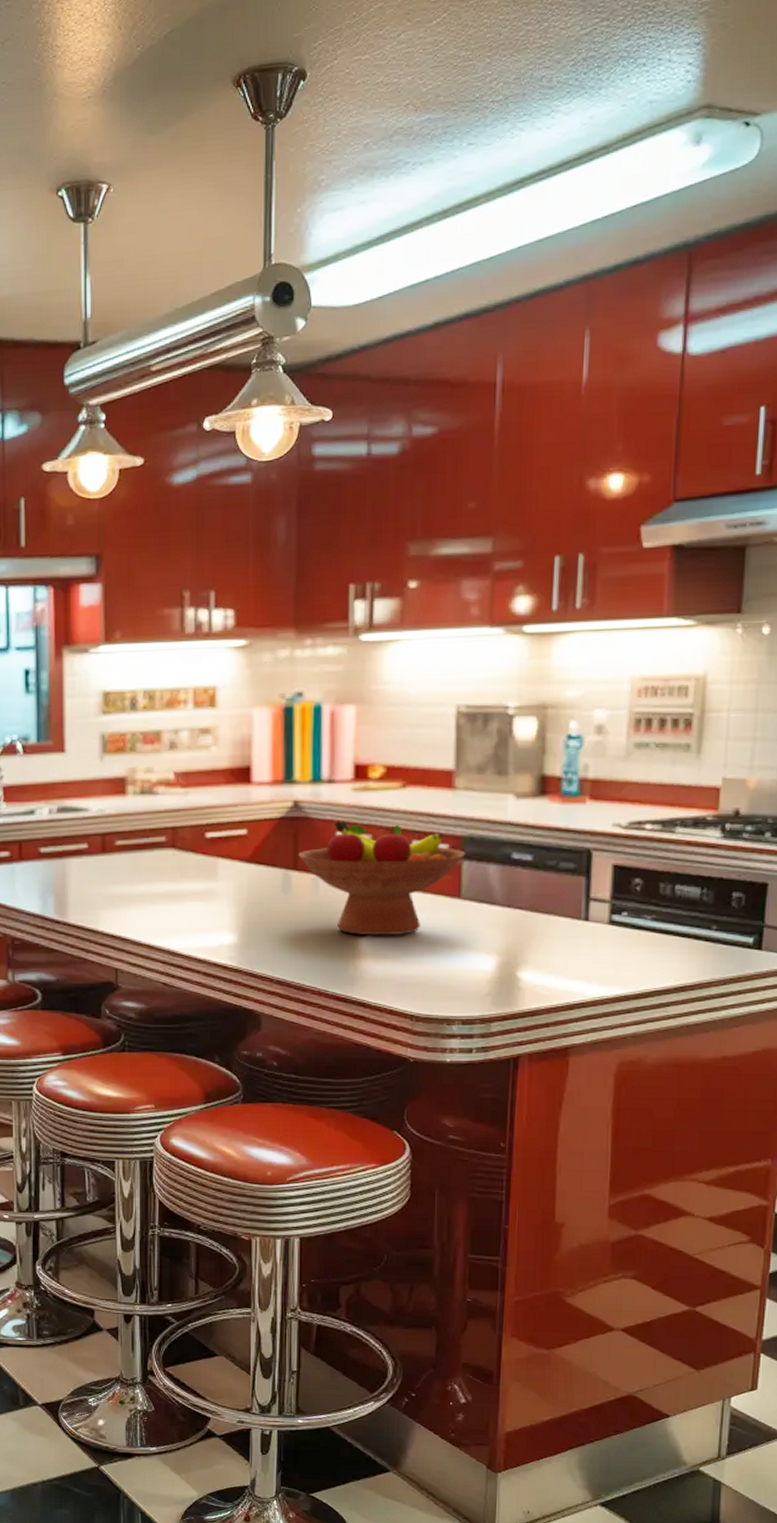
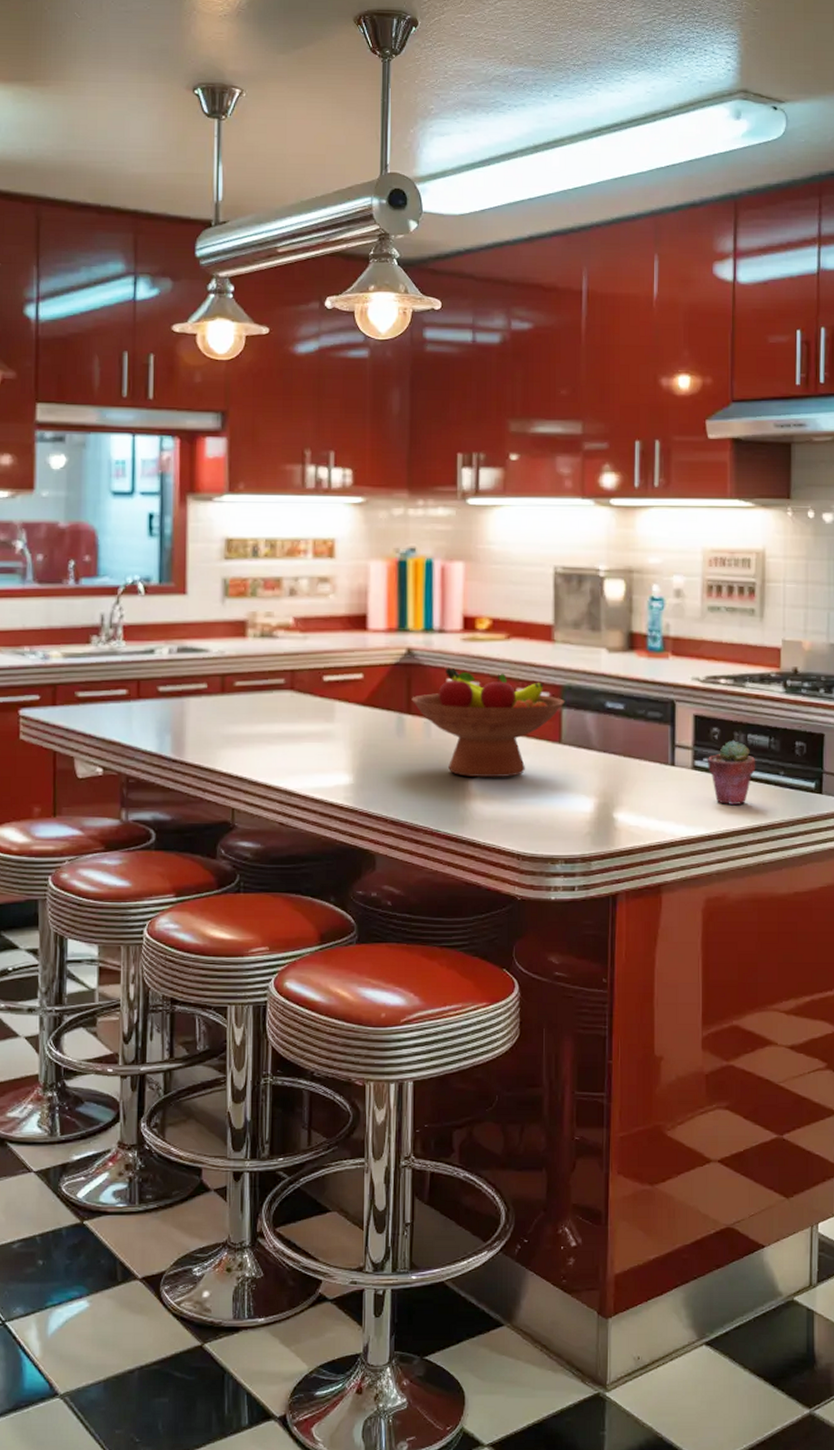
potted succulent: none [627,891,684,962] -> present [708,739,756,804]

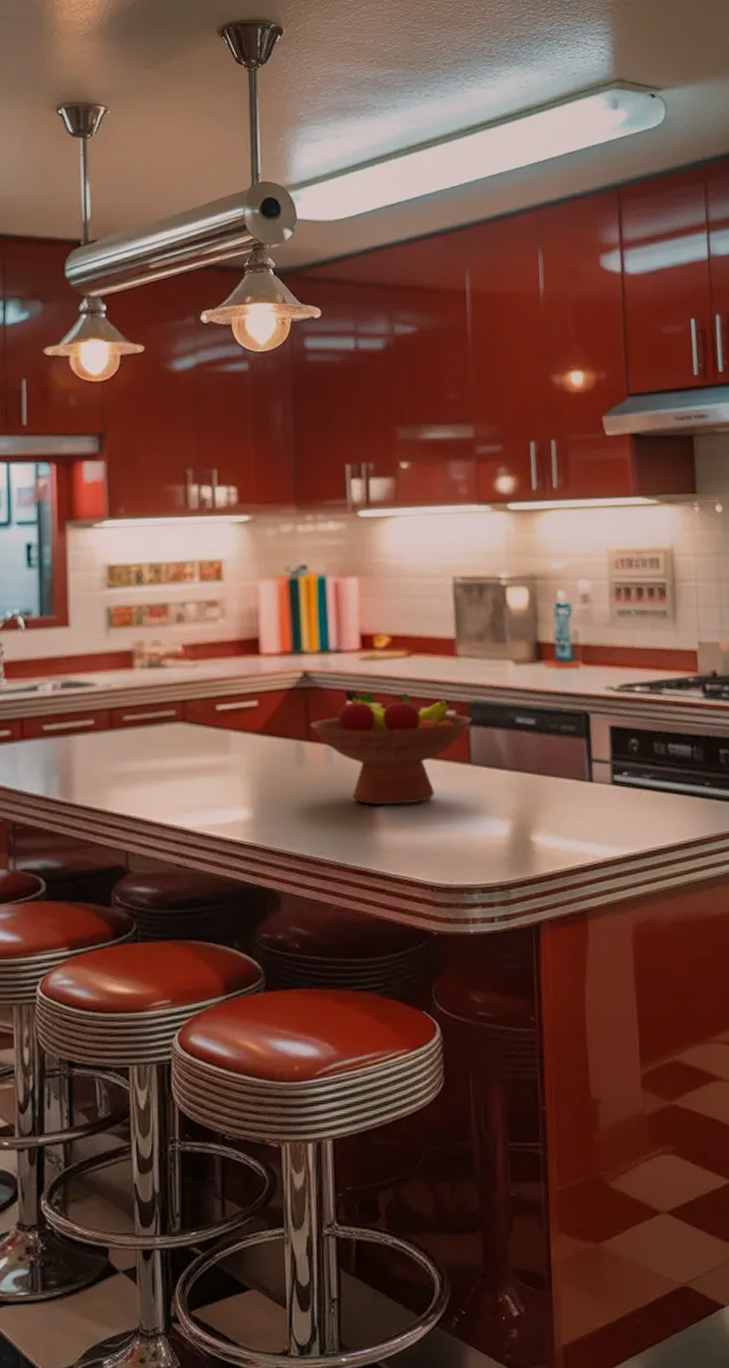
potted succulent: present [708,739,756,804] -> none [628,750,680,821]

